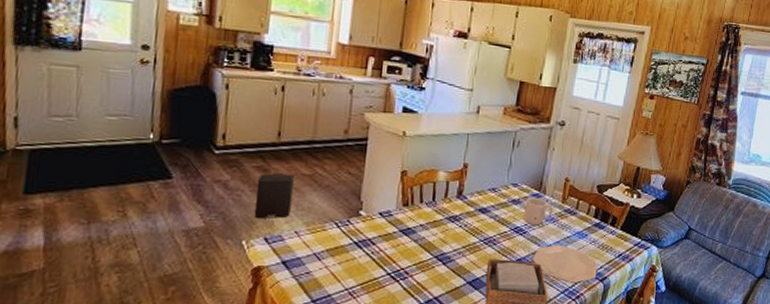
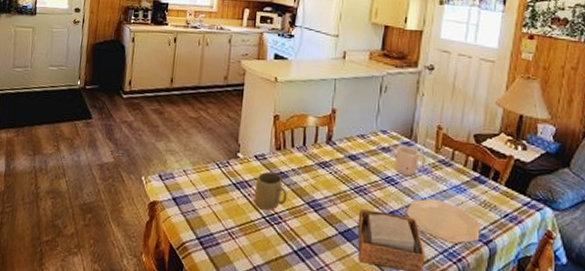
pedal bin: present [254,173,294,219] -> none [151,115,183,157]
mug: none [378,227,415,267] -> present [254,171,287,211]

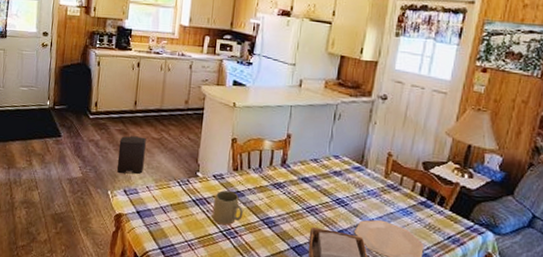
pedal bin: none [151,115,183,157] -> present [117,136,146,174]
mug: present [395,145,426,177] -> none [345,169,375,199]

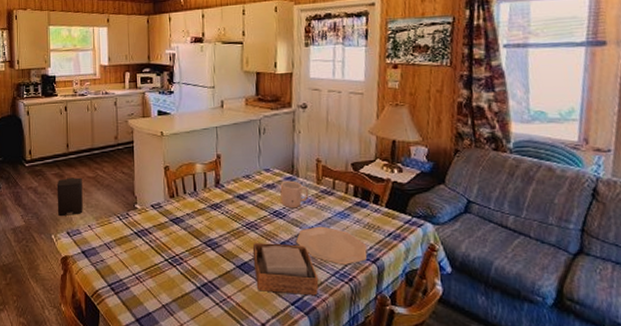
mug: present [212,190,243,226] -> none [154,218,185,253]
mug: none [345,169,375,199] -> present [280,180,309,209]

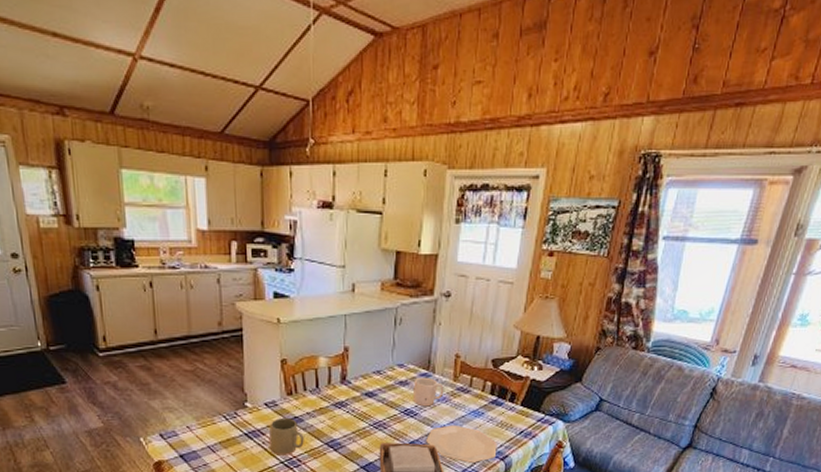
pedal bin: present [56,177,83,216] -> none [143,371,179,415]
mug: none [154,218,185,253] -> present [268,417,304,455]

